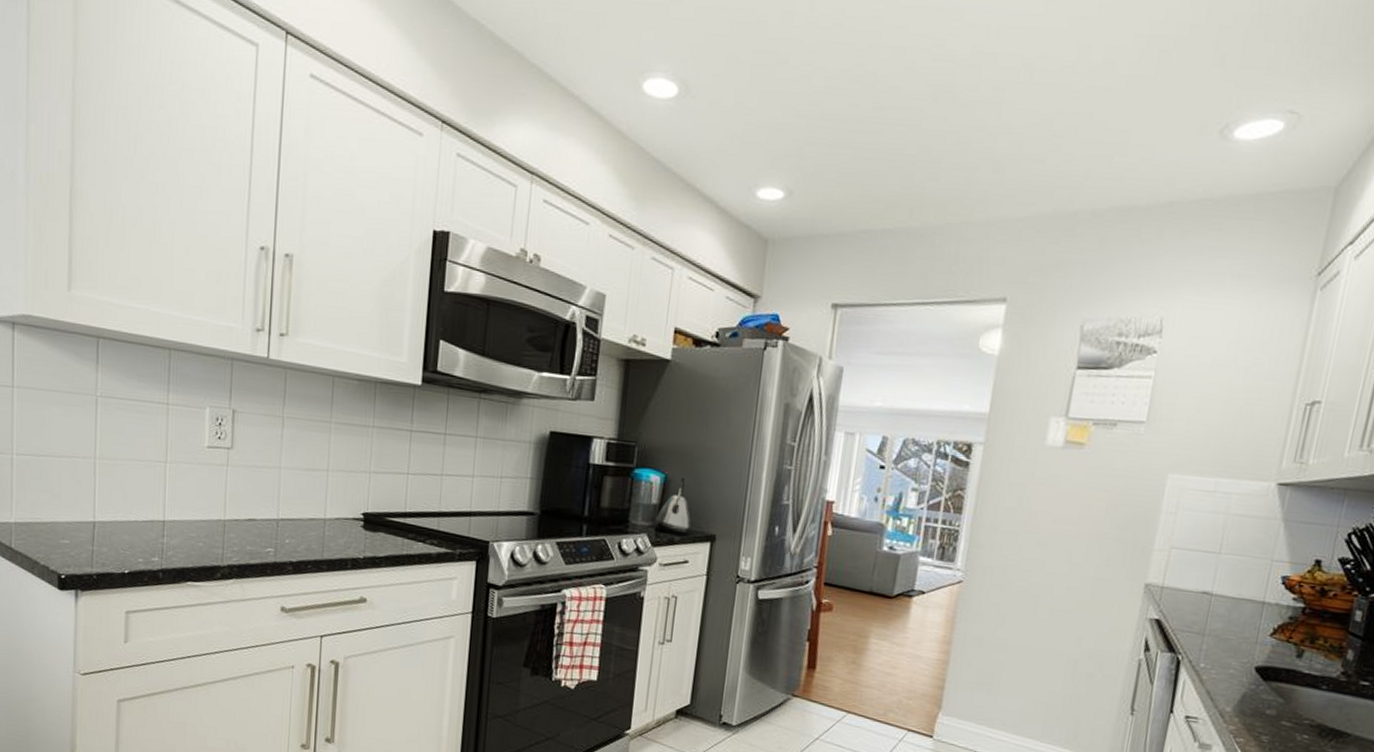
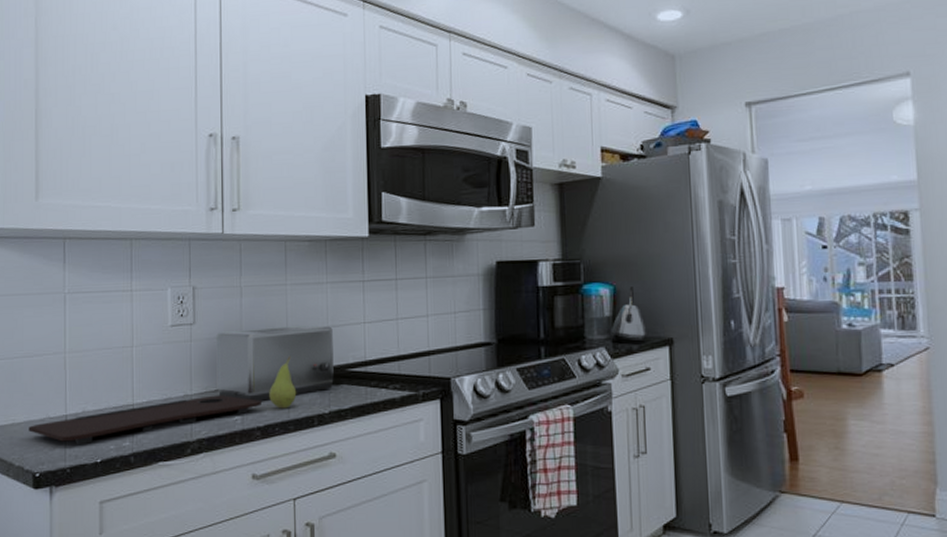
cutting board: none [55,523,296,554] -> present [28,395,261,445]
toaster: none [251,460,375,538] -> present [216,325,334,402]
fruit: none [304,495,333,548] -> present [269,355,297,409]

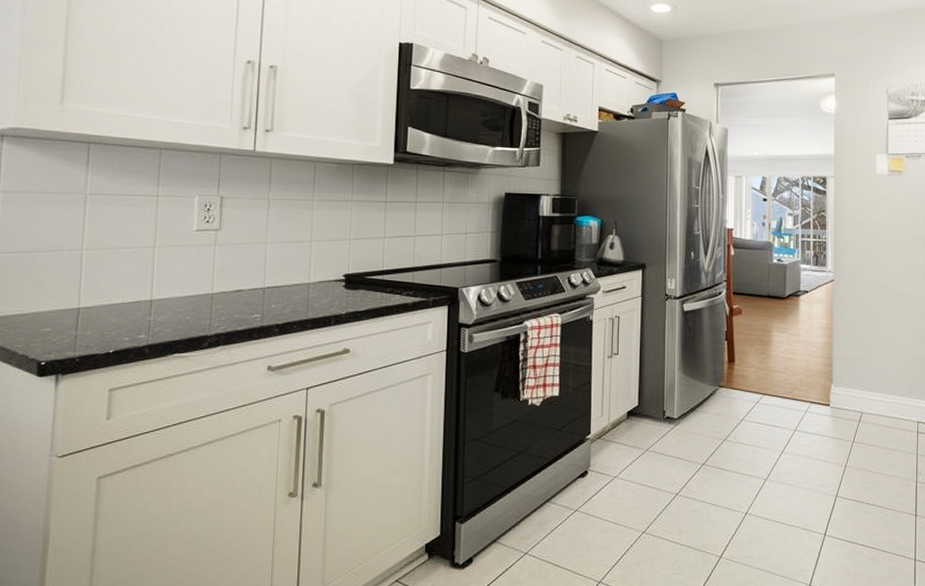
cutting board: present [28,395,261,445] -> none [36,295,282,337]
toaster: present [216,325,334,402] -> none [238,236,354,303]
fruit: present [269,355,297,409] -> none [289,262,317,309]

